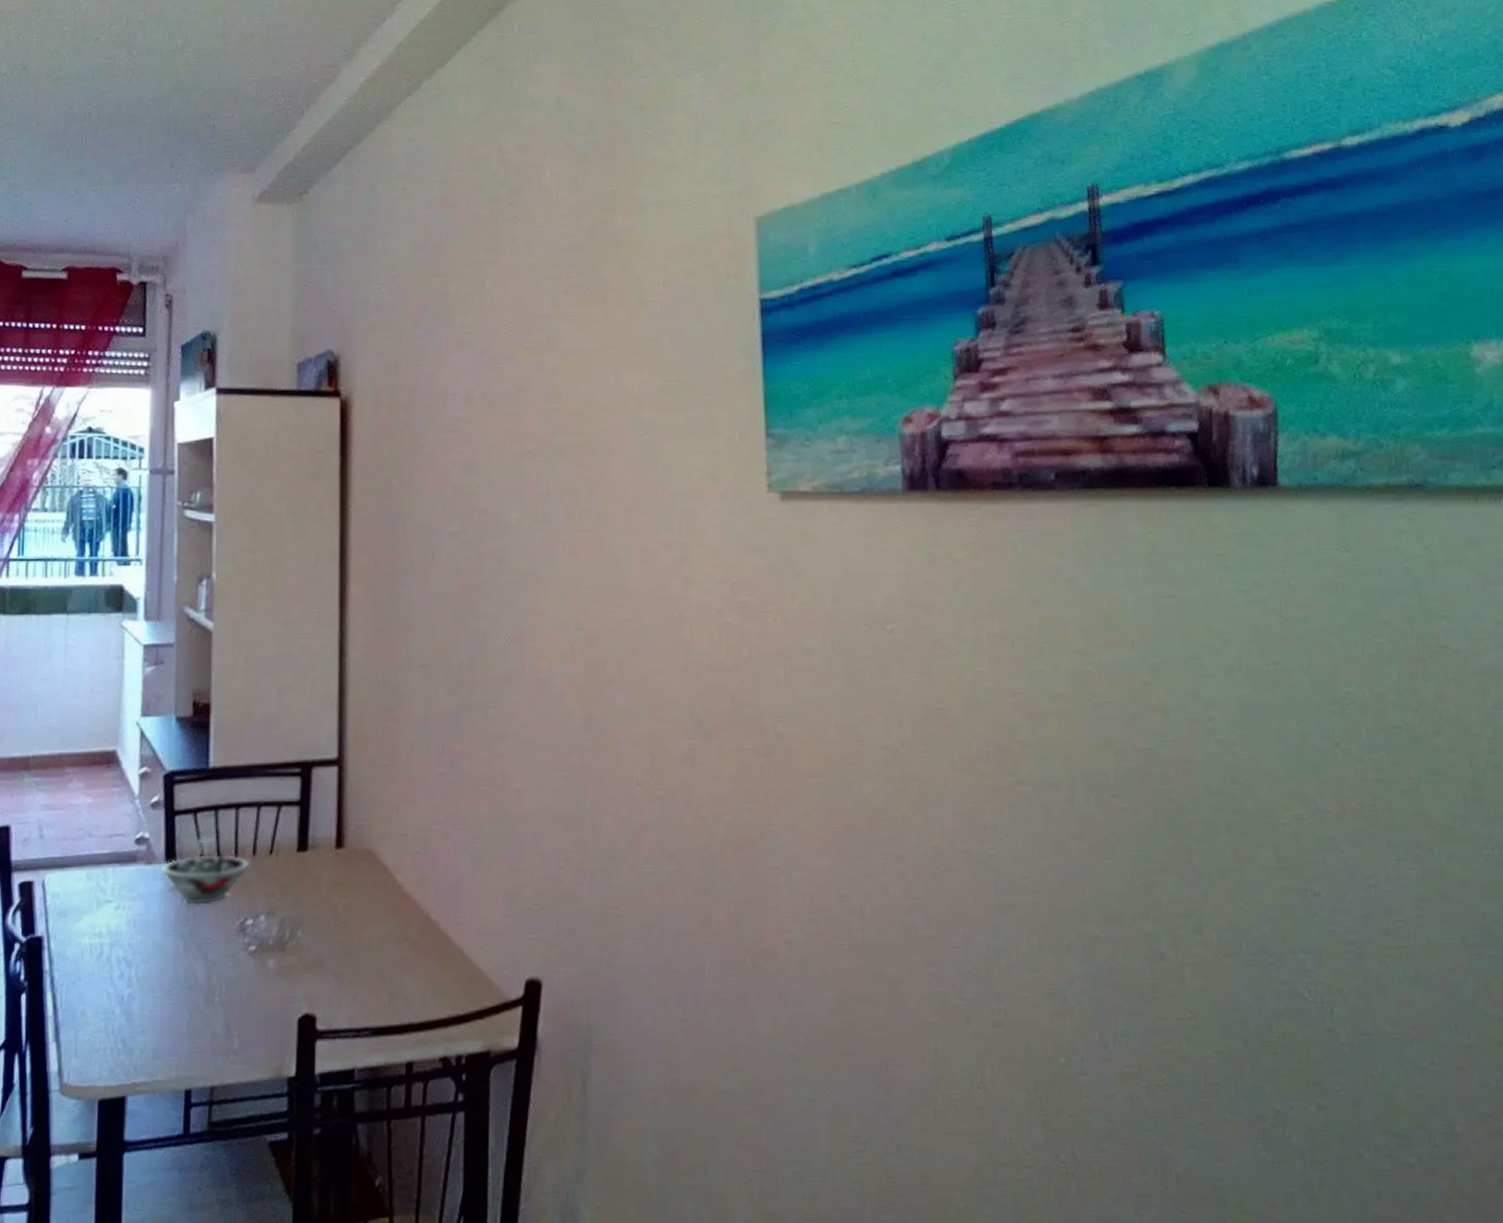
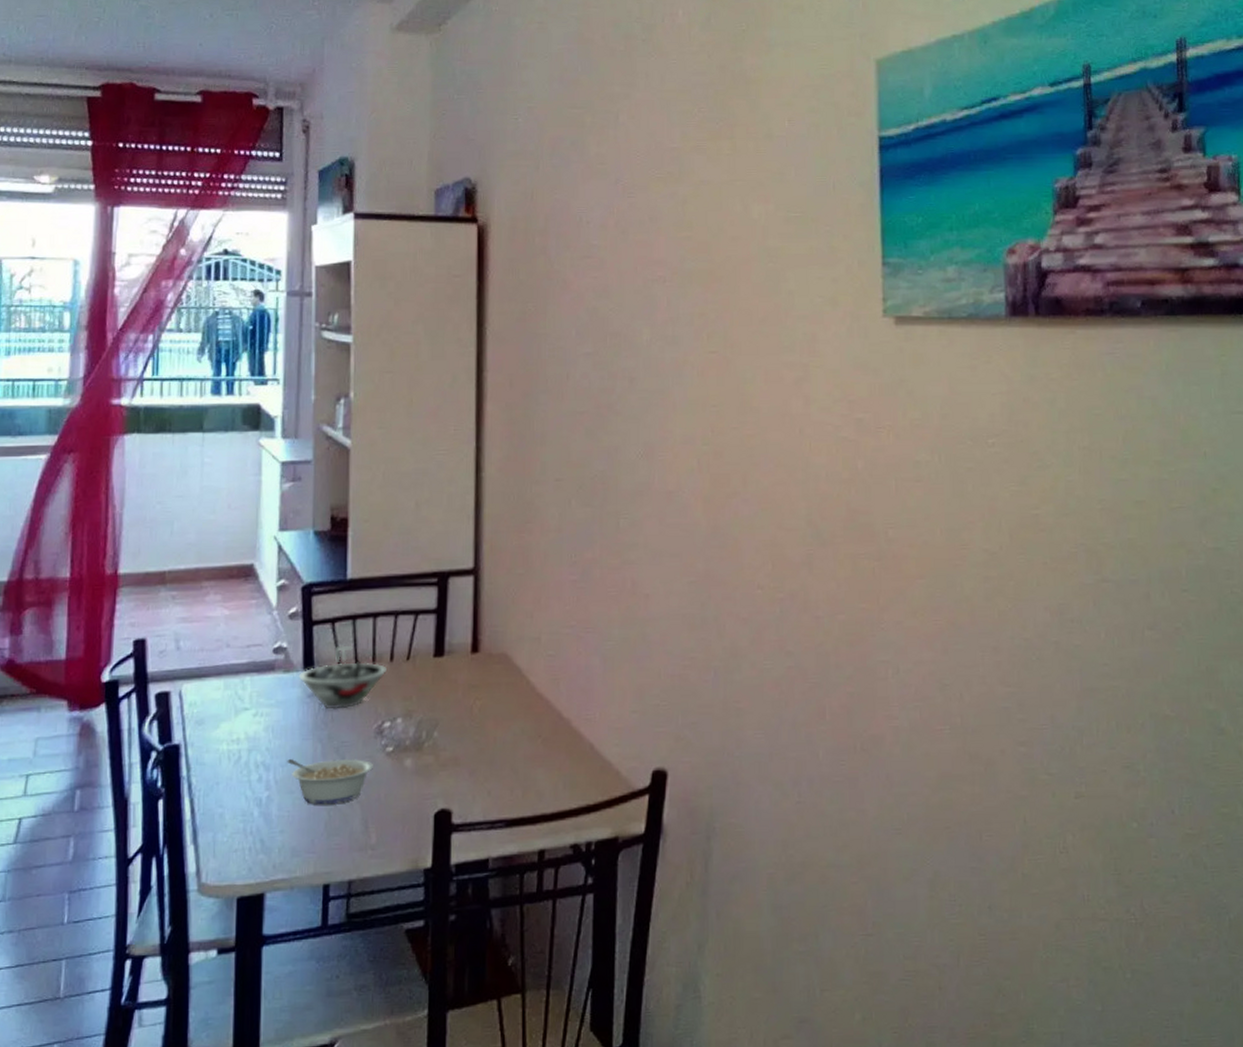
legume: none [149,956,236,1005] -> present [287,758,373,805]

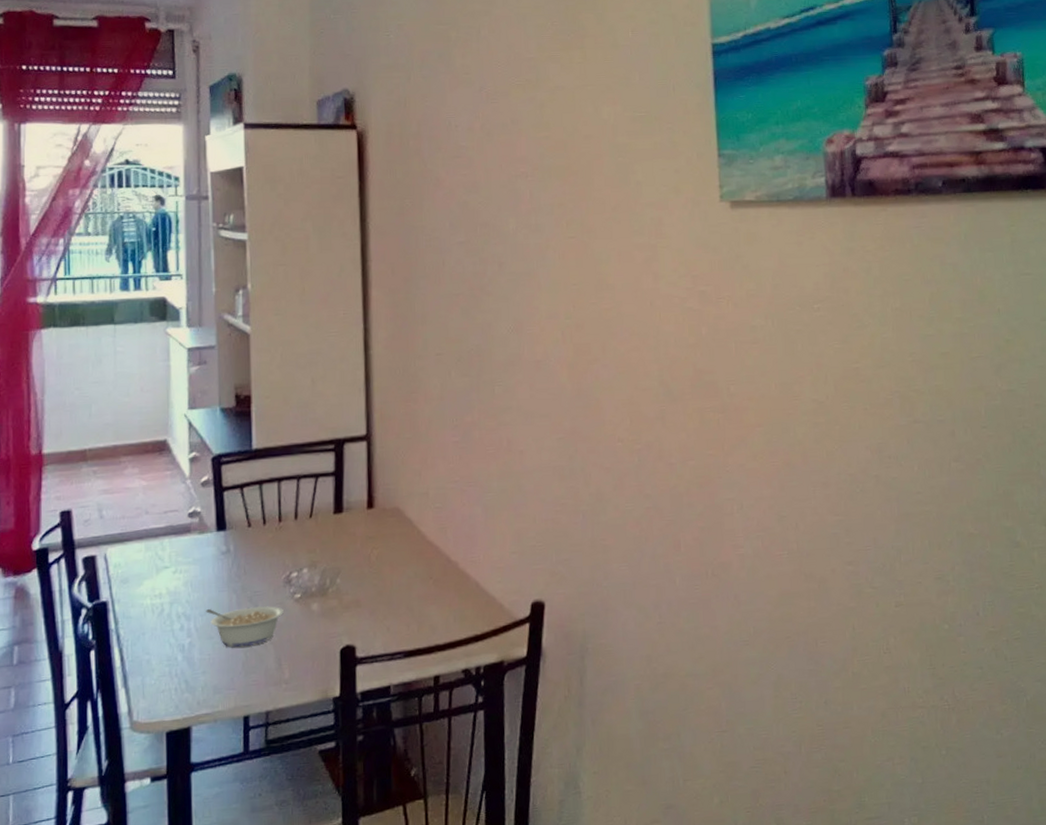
bowl: present [298,645,387,710] -> none [212,507,292,564]

